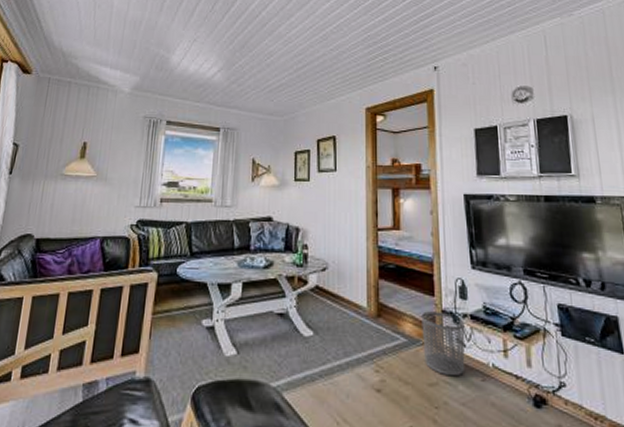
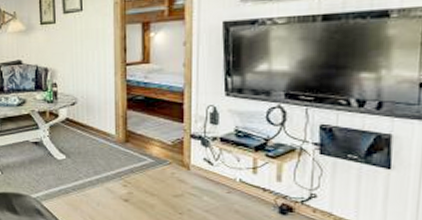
waste bin: present [421,311,465,377] -> none [169,136,214,190]

